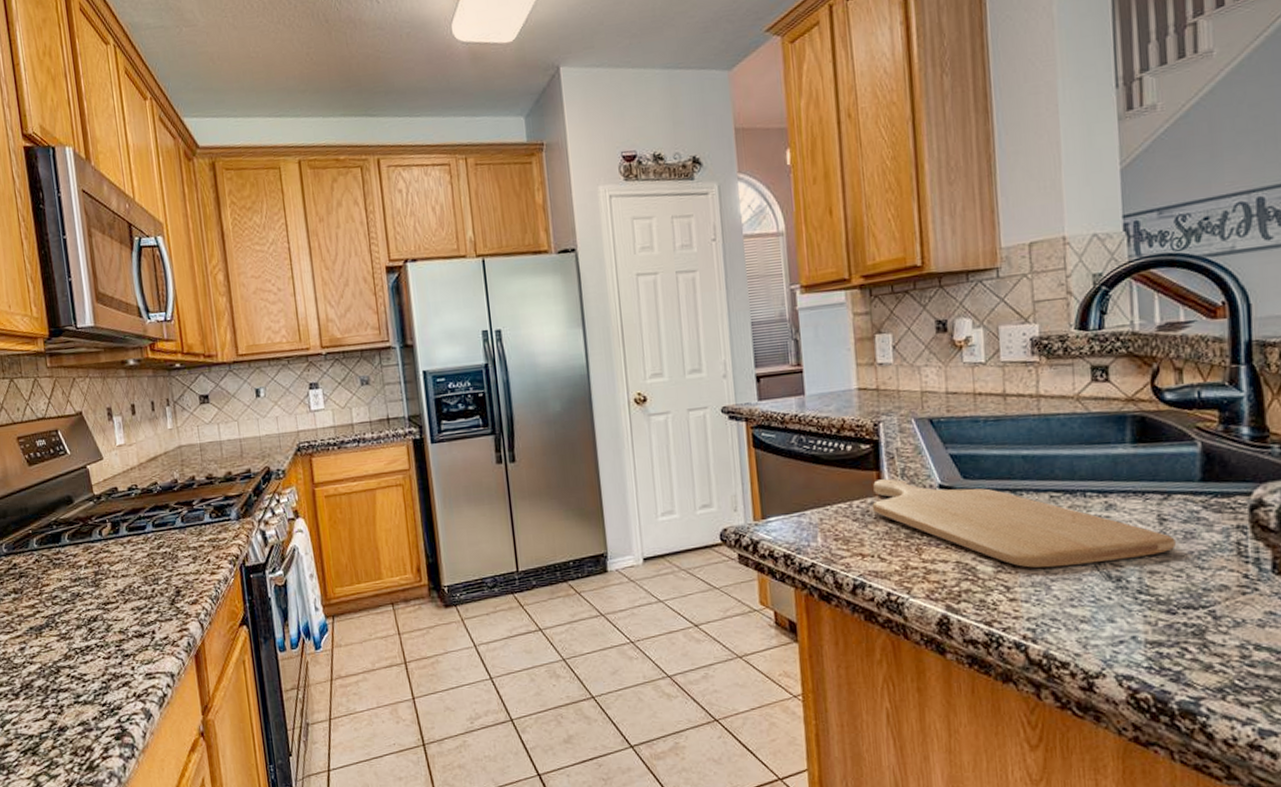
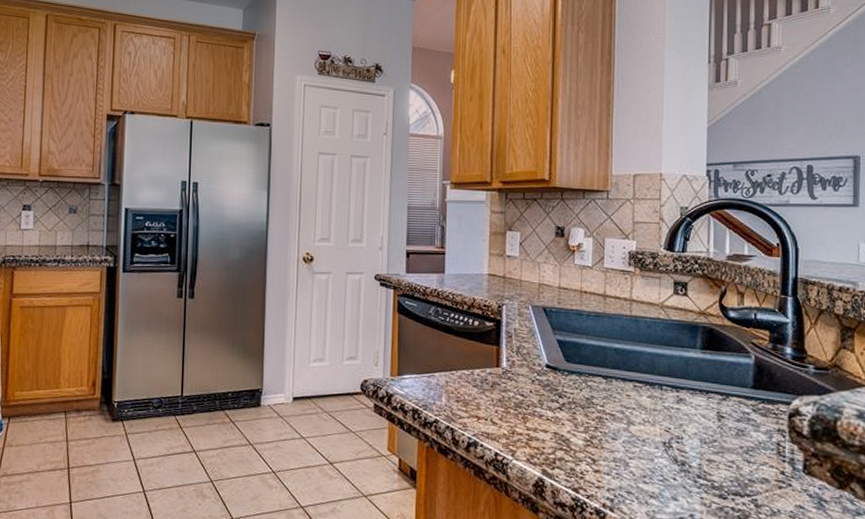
chopping board: present [872,479,1176,568] -> none [490,354,730,448]

